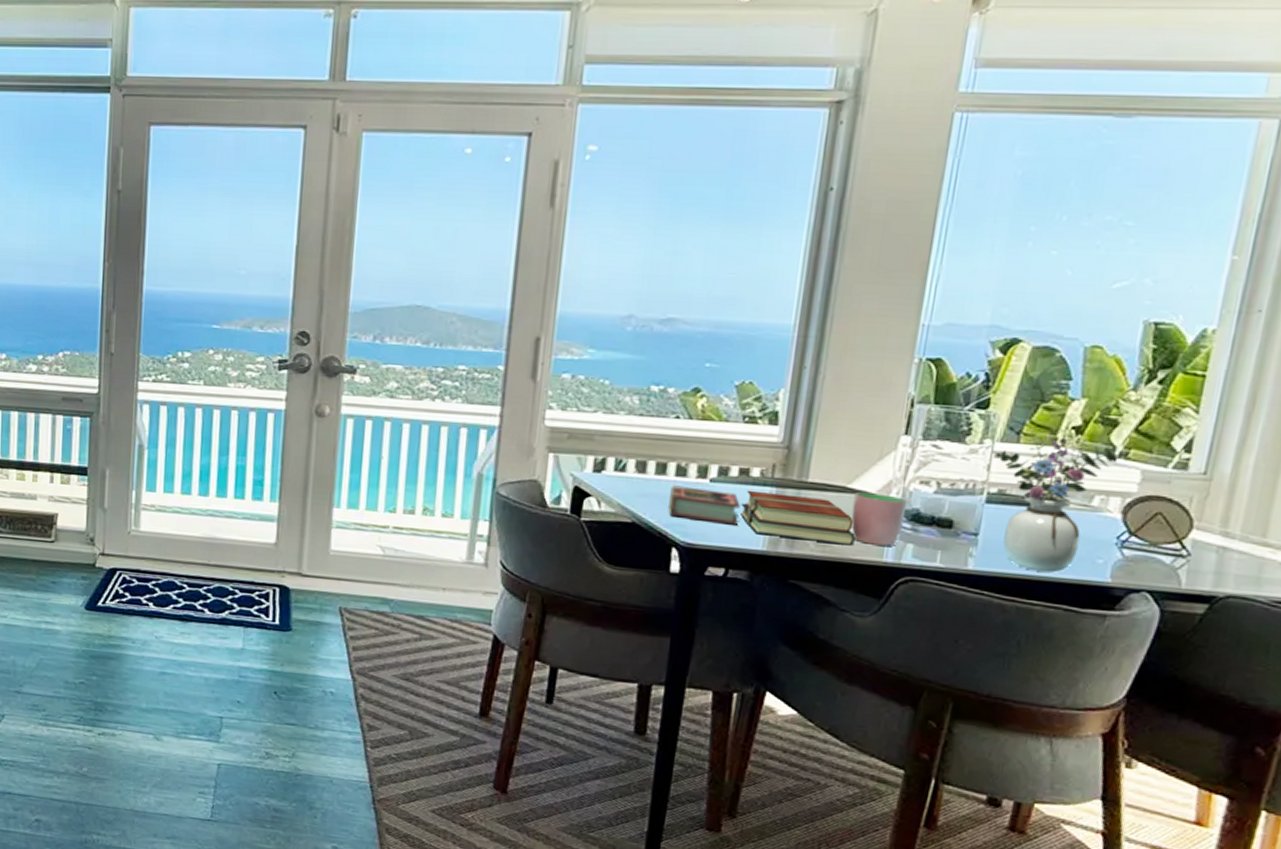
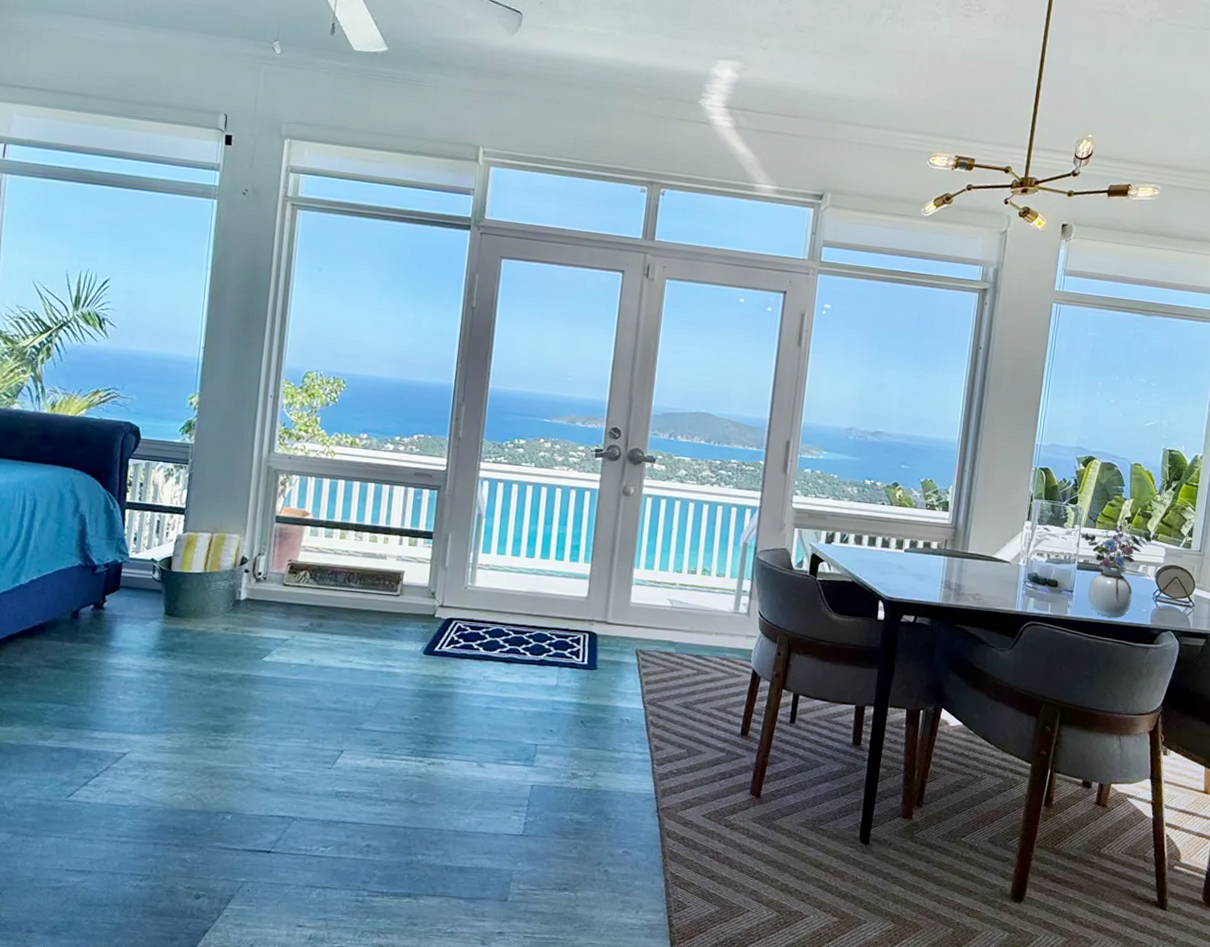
book: present [668,485,740,525] -> none [876,554,925,584]
books: present [739,490,855,546] -> none [924,558,998,599]
cup: present [851,492,908,546] -> none [995,561,1030,600]

